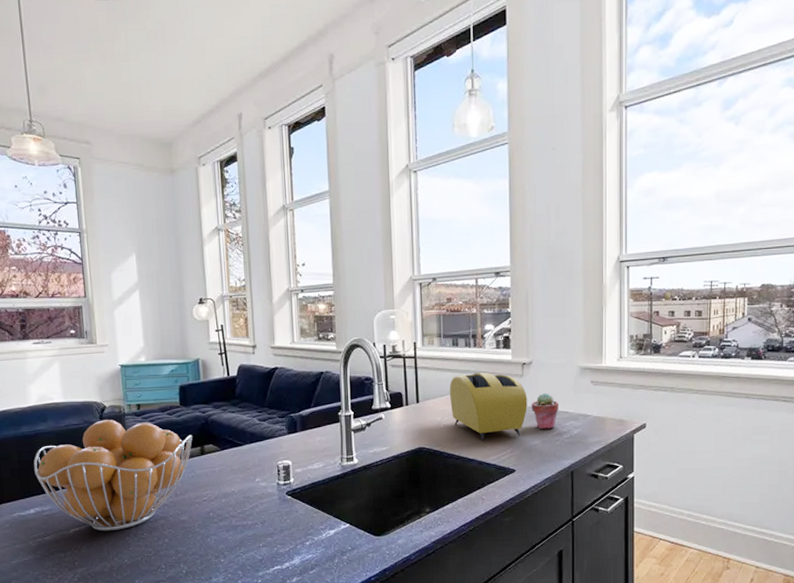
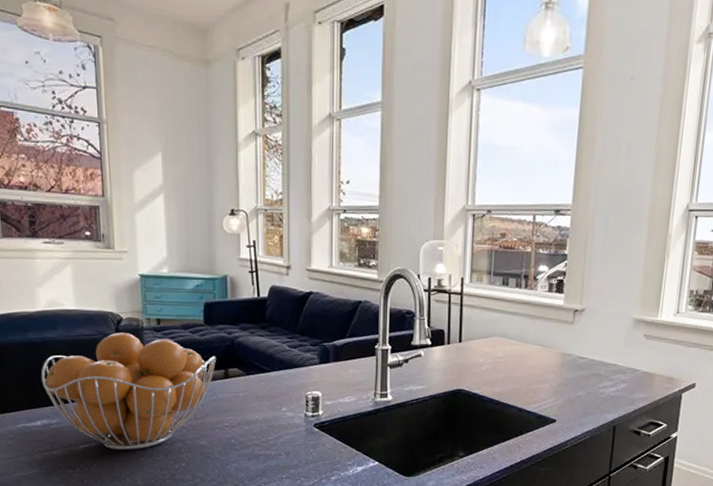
toaster: present [449,373,527,441] -> none [494,316,576,387]
potted succulent: present [531,393,559,430] -> none [579,342,608,382]

